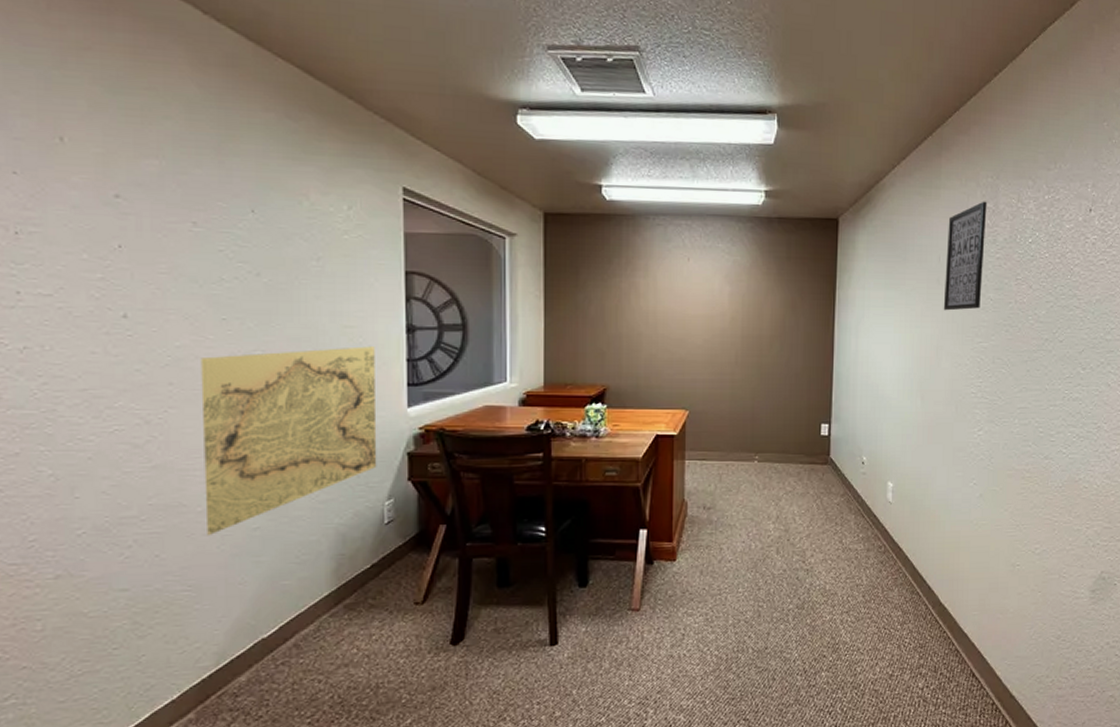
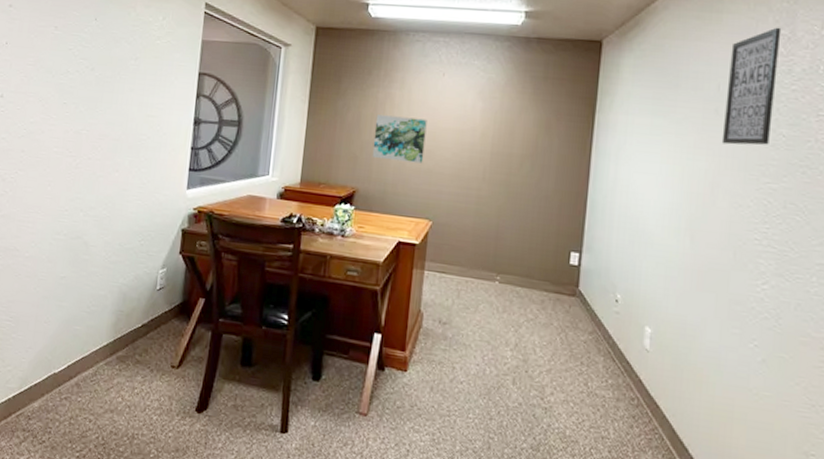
map: present [200,346,377,537] -> none [29,132,168,278]
wall art: none [620,306,675,353] -> present [372,115,427,164]

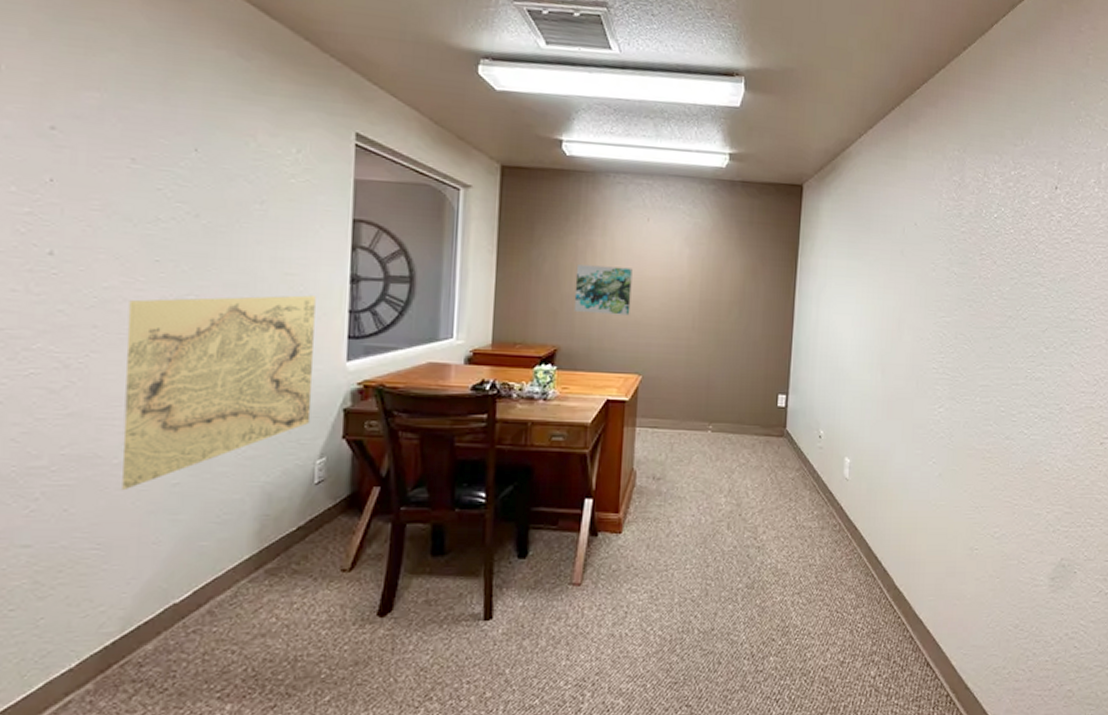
map: none [29,132,168,278] -> present [122,295,316,491]
wall art: present [721,27,782,145] -> none [906,173,954,284]

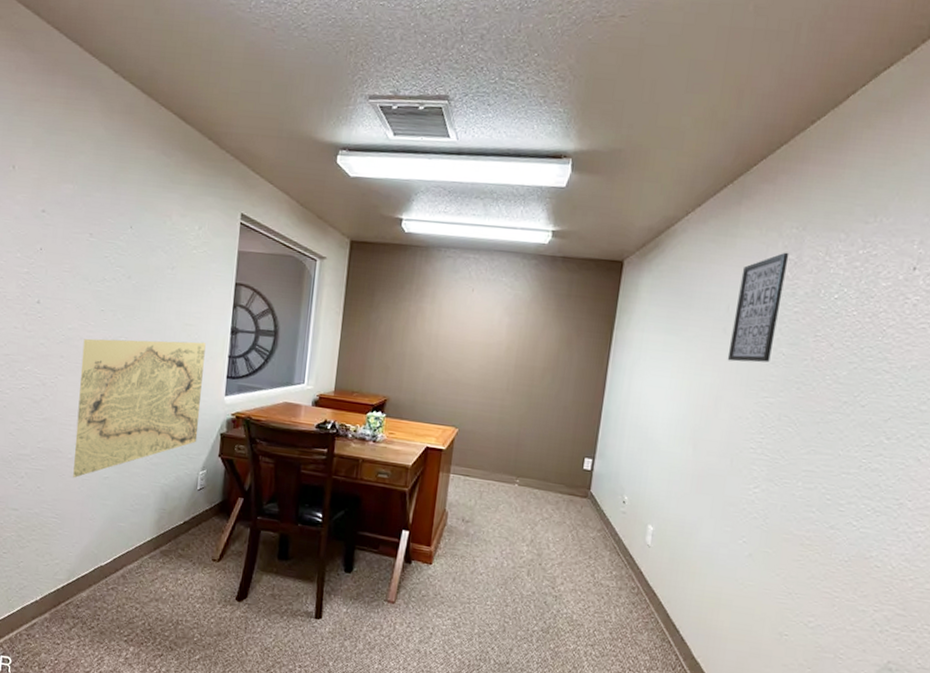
wall art: present [574,264,633,316] -> none [403,327,456,375]
wall art: none [906,173,954,284] -> present [727,252,789,363]

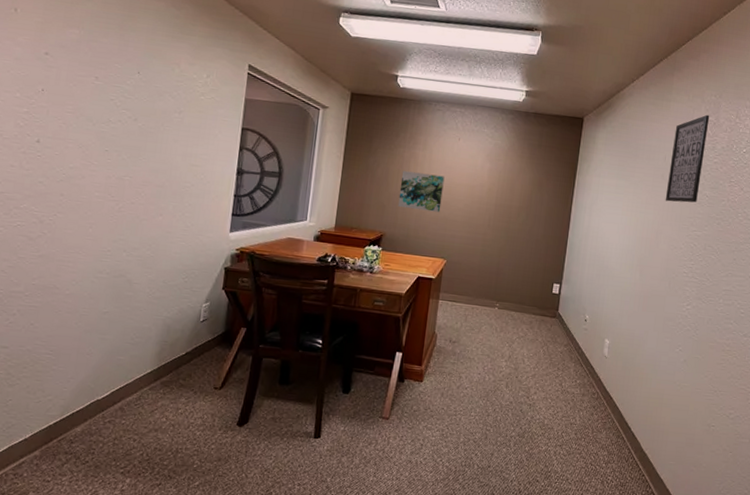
map: present [73,338,206,478] -> none [70,177,212,314]
wall art: none [403,327,456,375] -> present [398,171,445,213]

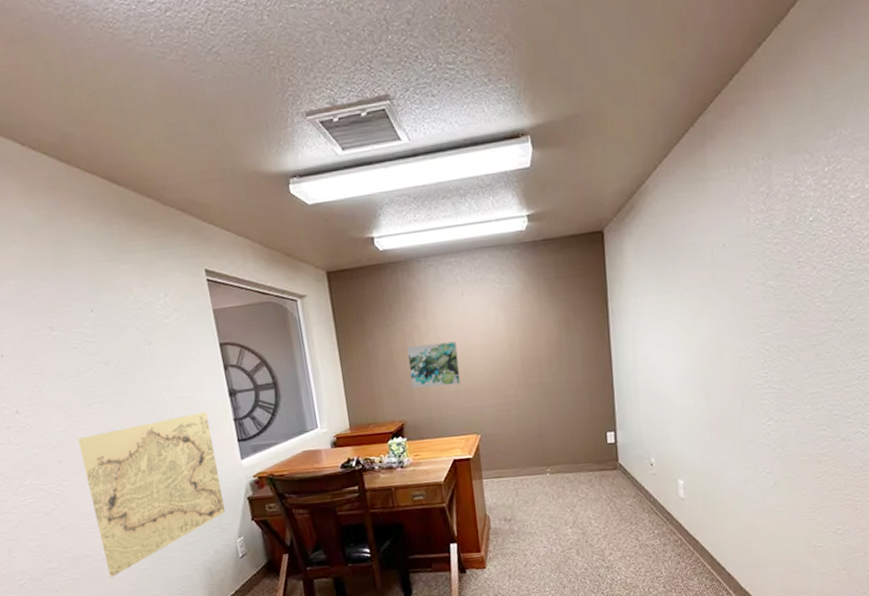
map: none [70,177,212,314] -> present [77,412,226,579]
wall art: present [665,114,710,203] -> none [718,185,761,306]

